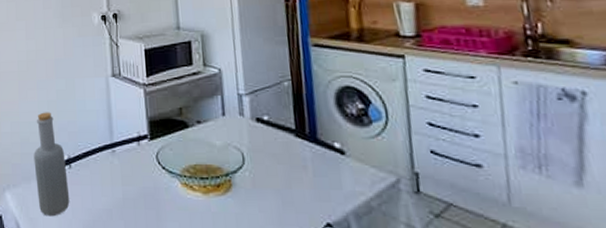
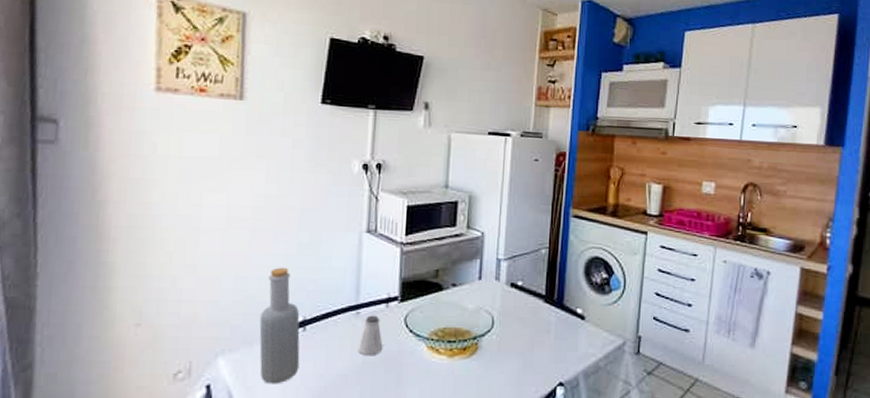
saltshaker: none [117,153,140,192] -> present [358,315,383,356]

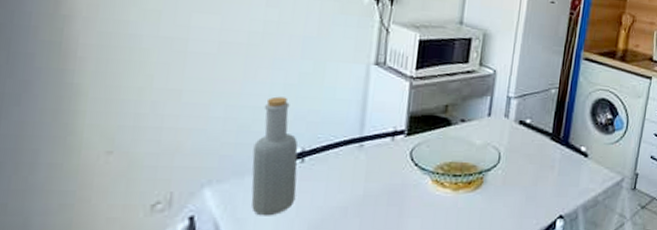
saltshaker: present [358,315,383,356] -> none [359,148,387,189]

